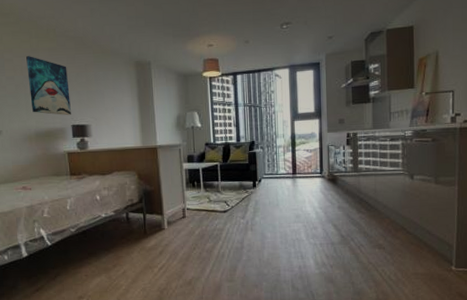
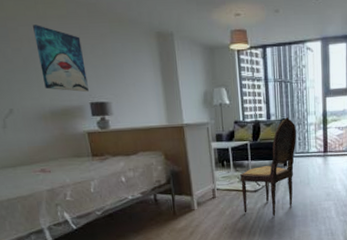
dining chair: none [209,140,266,238] -> present [239,117,297,217]

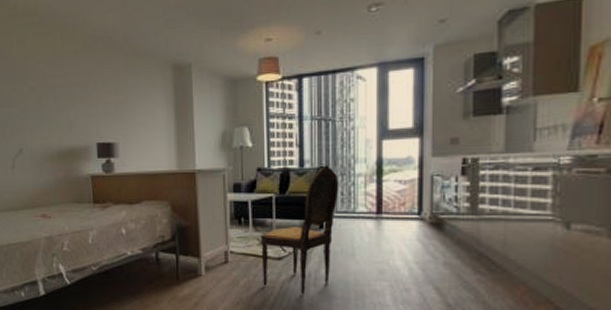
wall art: present [33,25,89,93] -> none [50,61,97,132]

